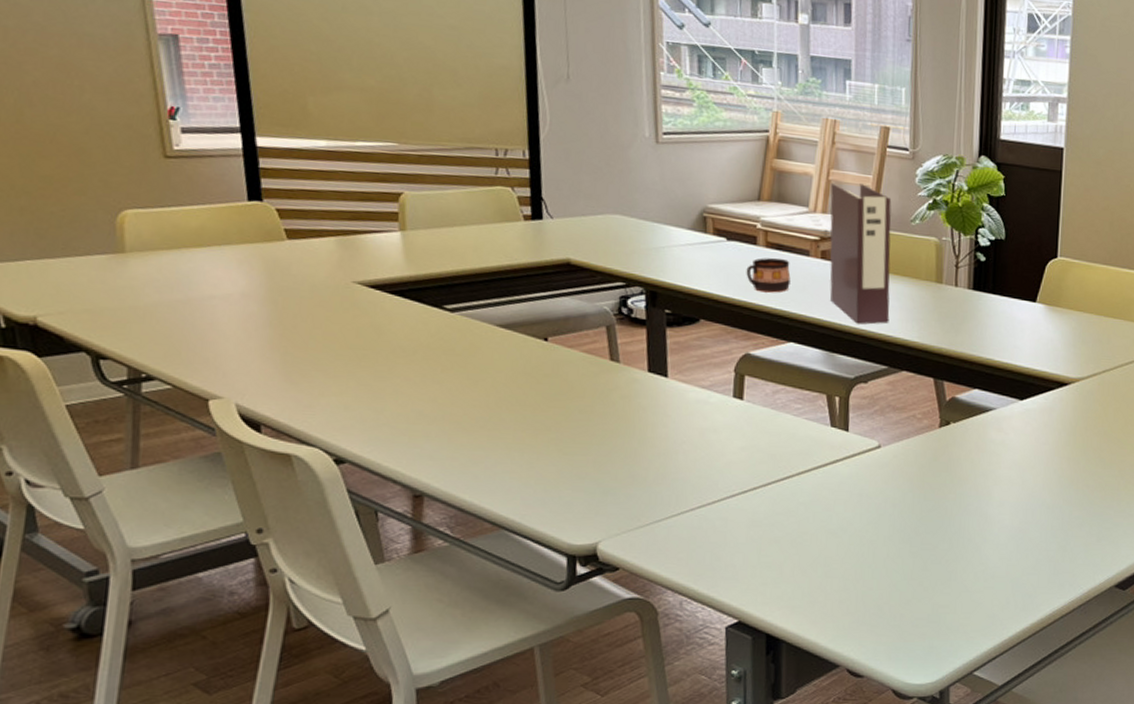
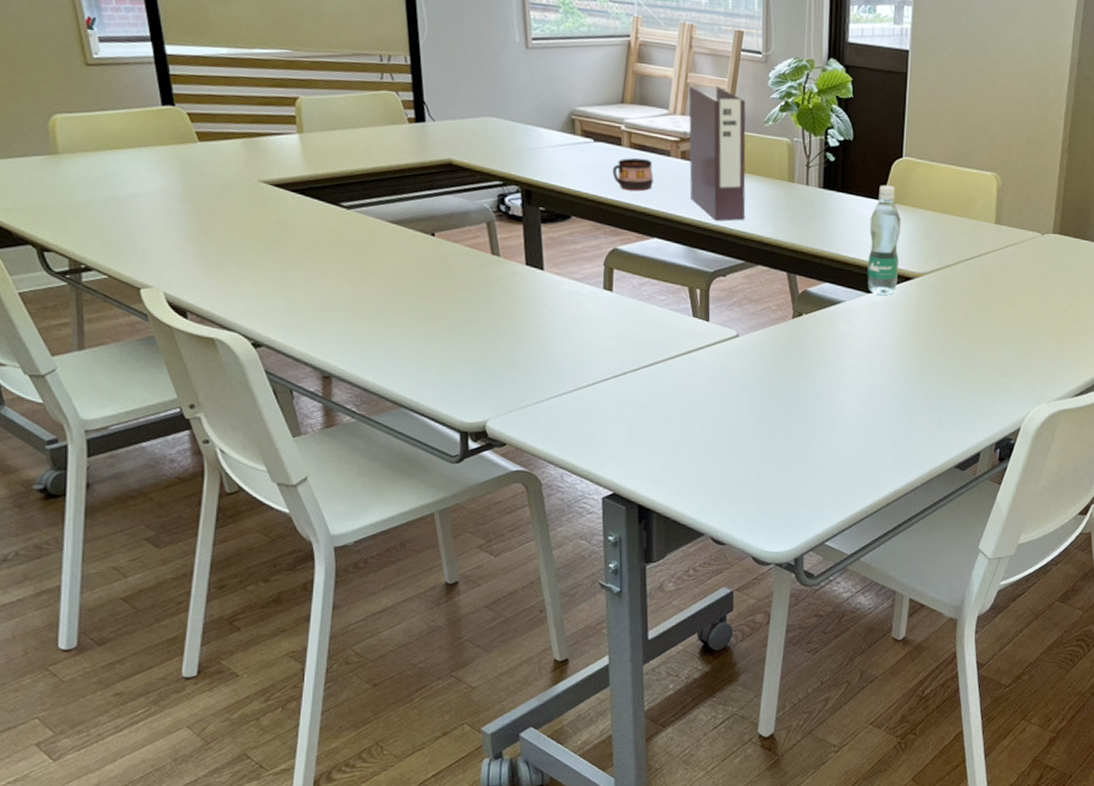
bottle: none [1019,286,1056,402] -> present [867,185,901,295]

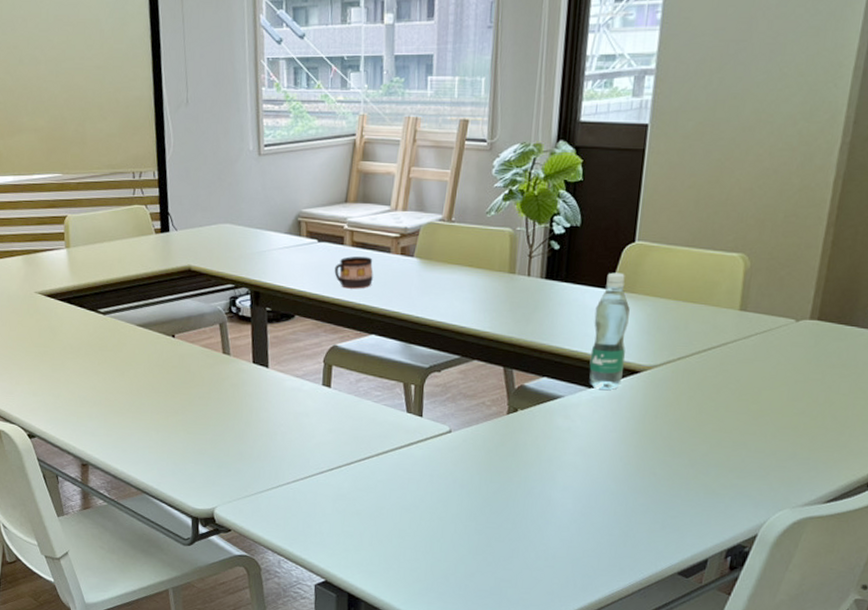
binder: present [688,85,746,222] -> none [408,179,469,317]

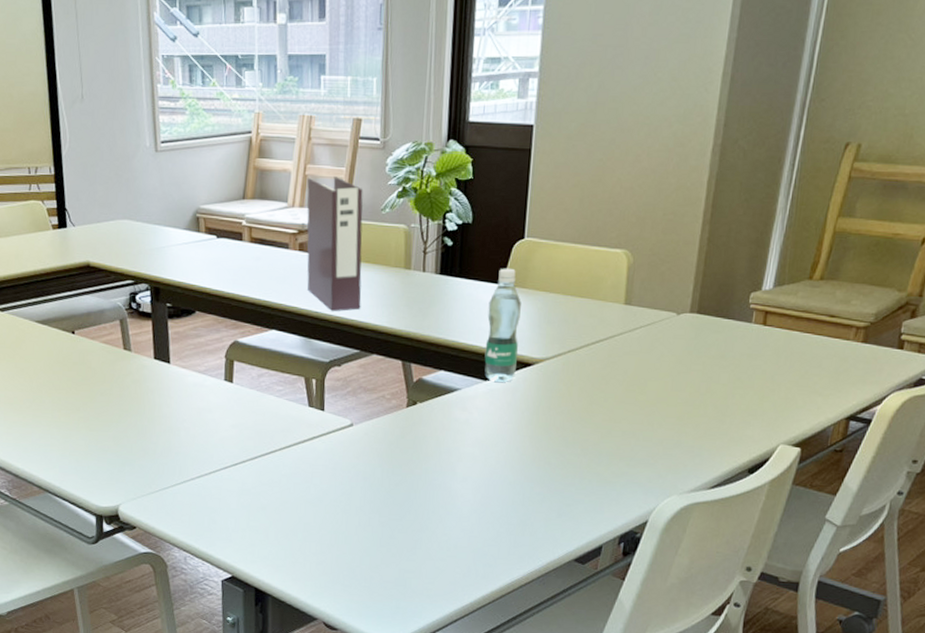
cup: present [334,256,373,289] -> none [233,252,272,285]
binder: none [408,179,469,317] -> present [307,177,363,312]

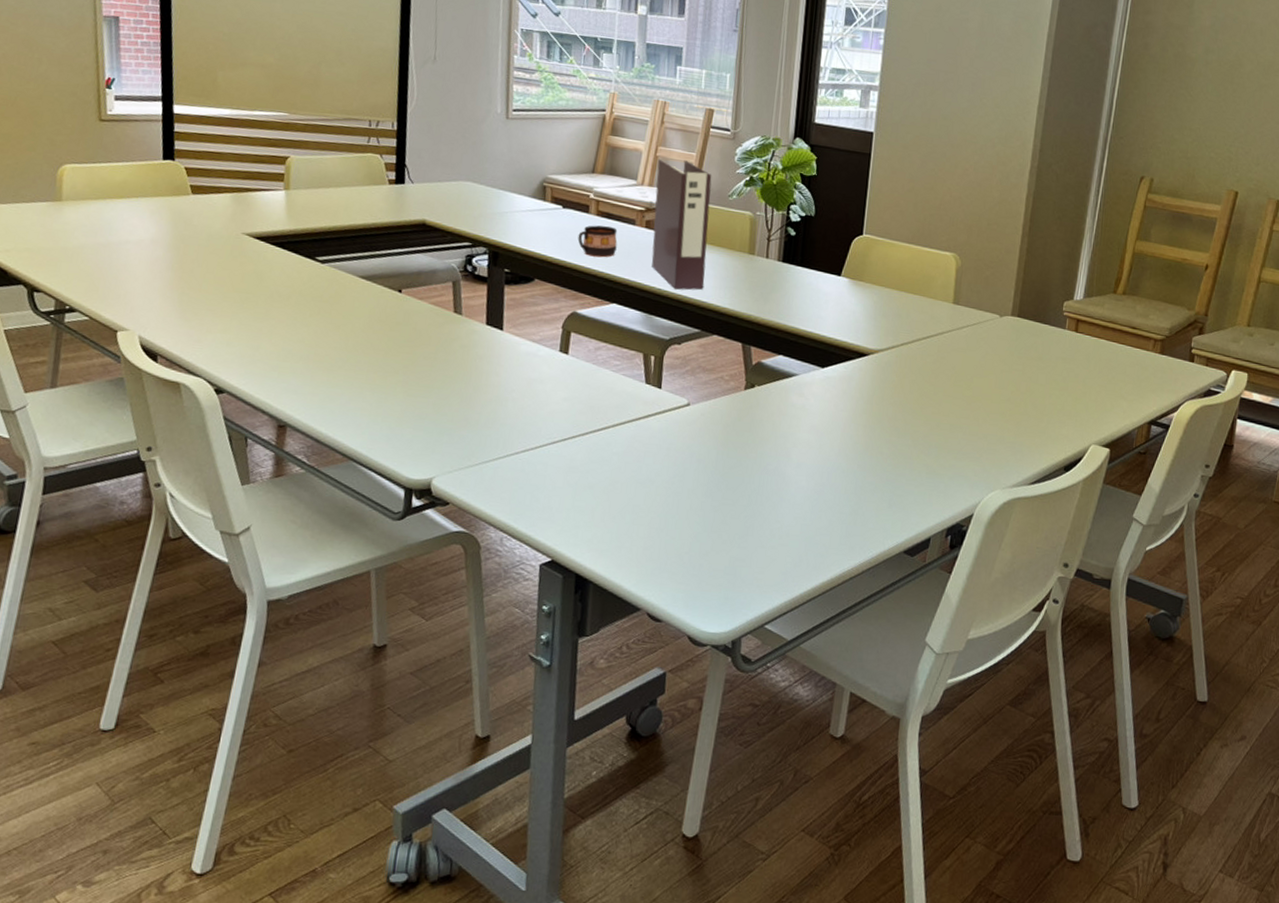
cup: none [233,252,272,285] -> present [577,225,618,258]
bottle: present [484,268,521,382] -> none [821,261,859,370]

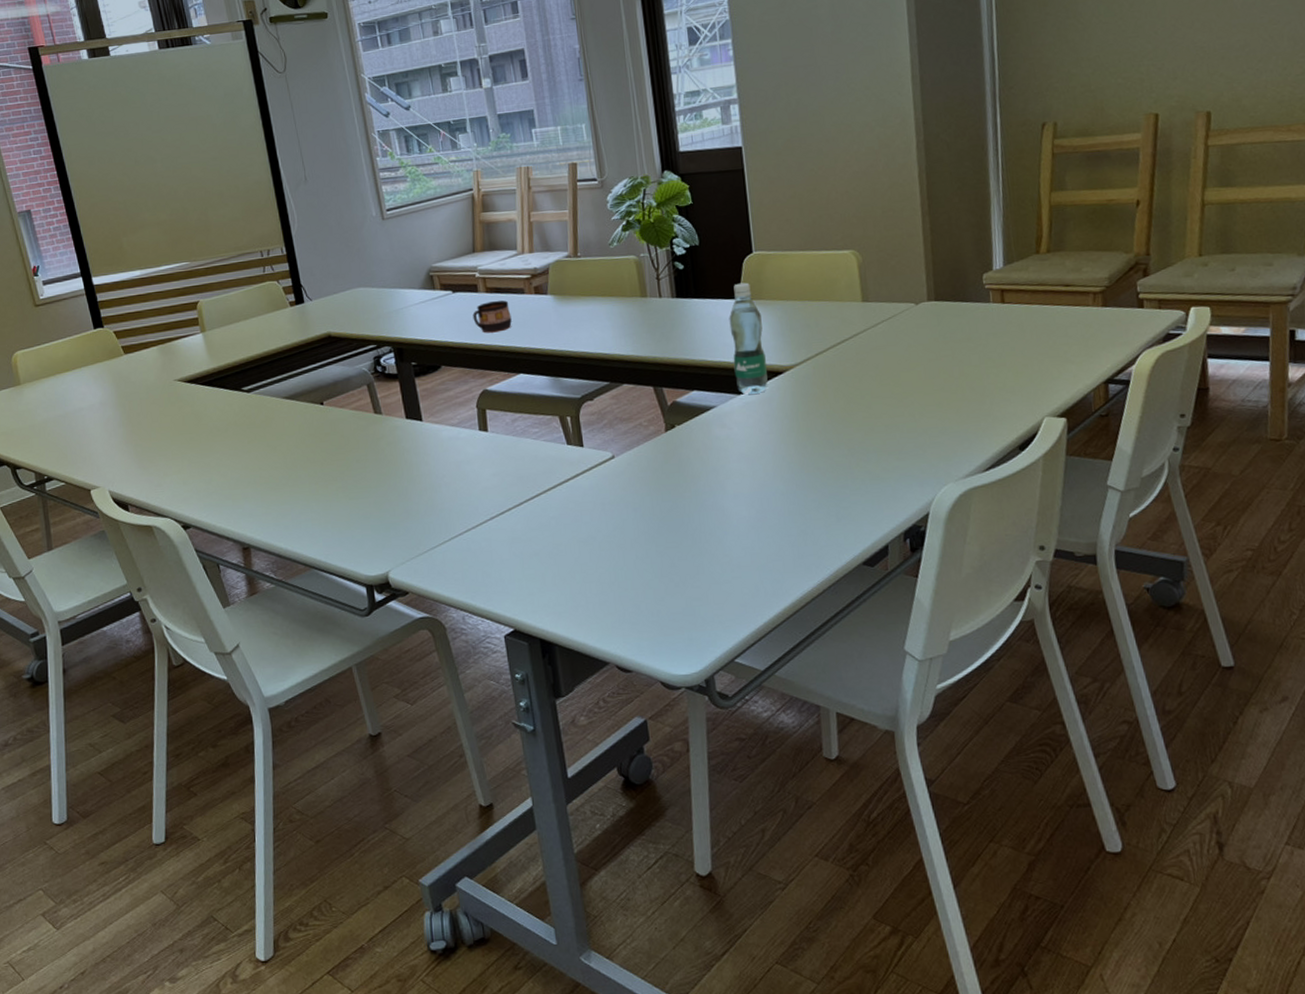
binder: present [651,158,712,291] -> none [533,219,604,349]
bottle: none [821,261,859,370] -> present [729,282,768,394]

